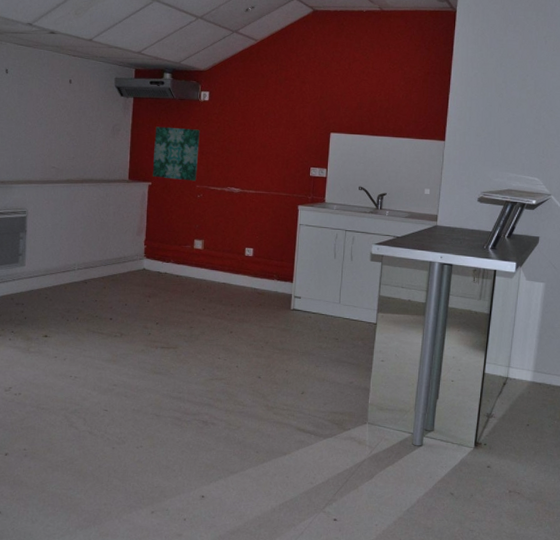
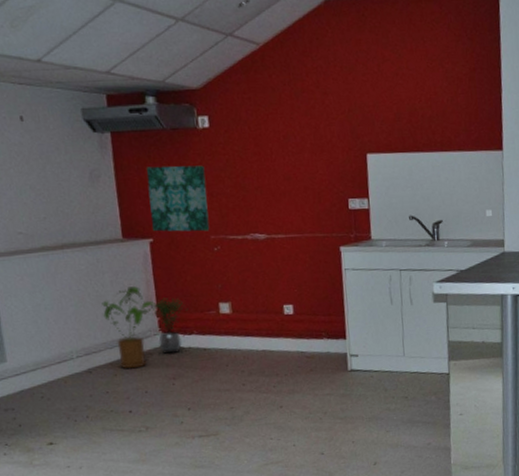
house plant: none [103,217,147,284] -> present [102,285,159,369]
potted plant: none [140,230,170,277] -> present [150,298,189,354]

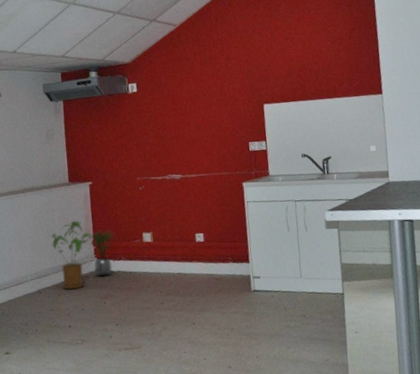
wall art: present [146,165,210,232] -> none [88,121,136,177]

